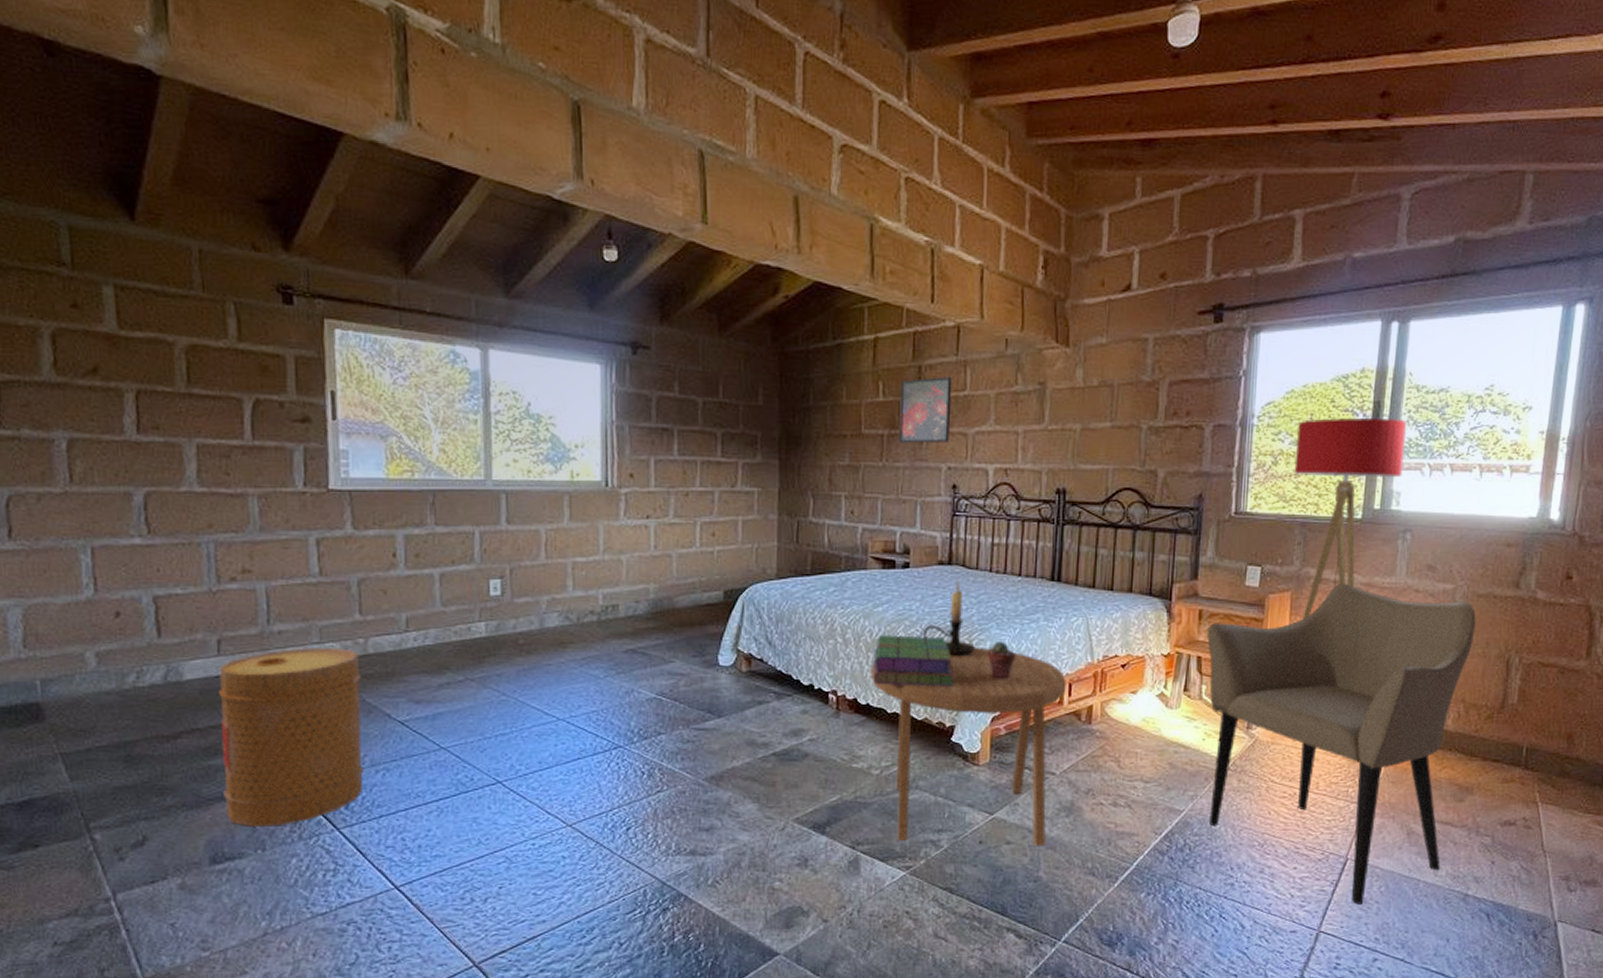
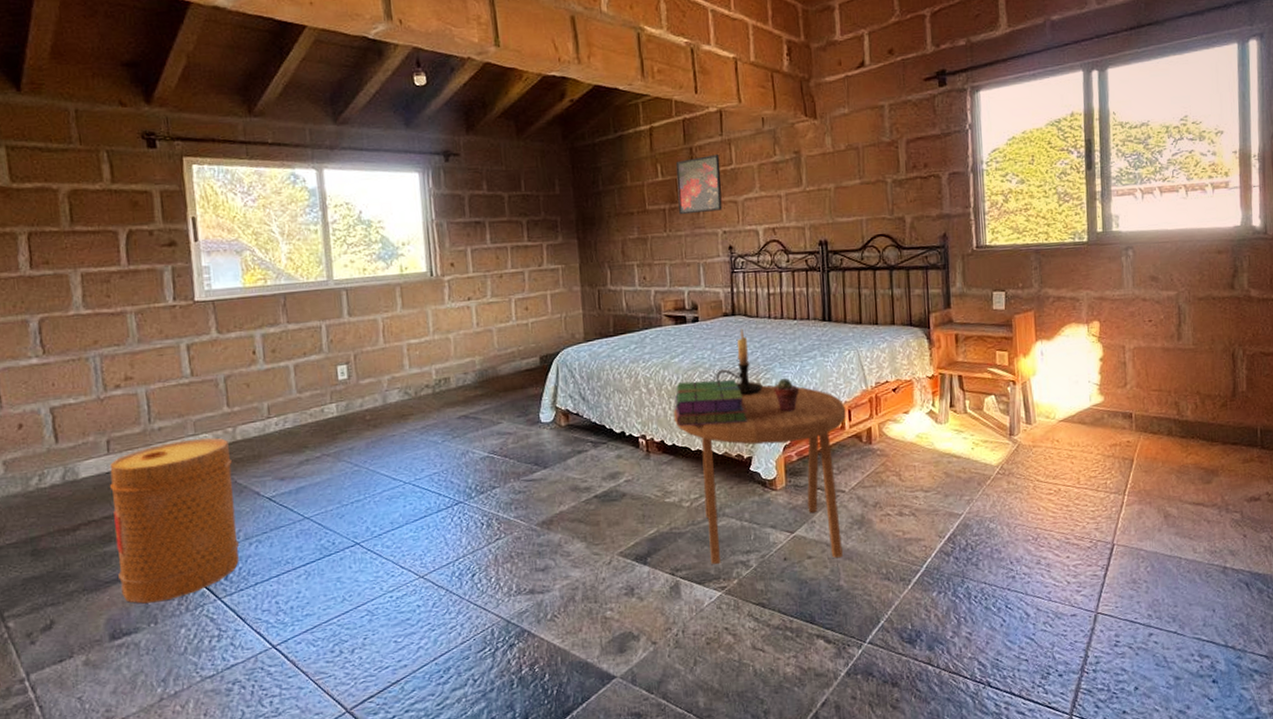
armchair: present [1207,584,1476,905] -> none [965,299,1201,585]
floor lamp: present [1294,418,1408,619] -> none [1022,153,1118,334]

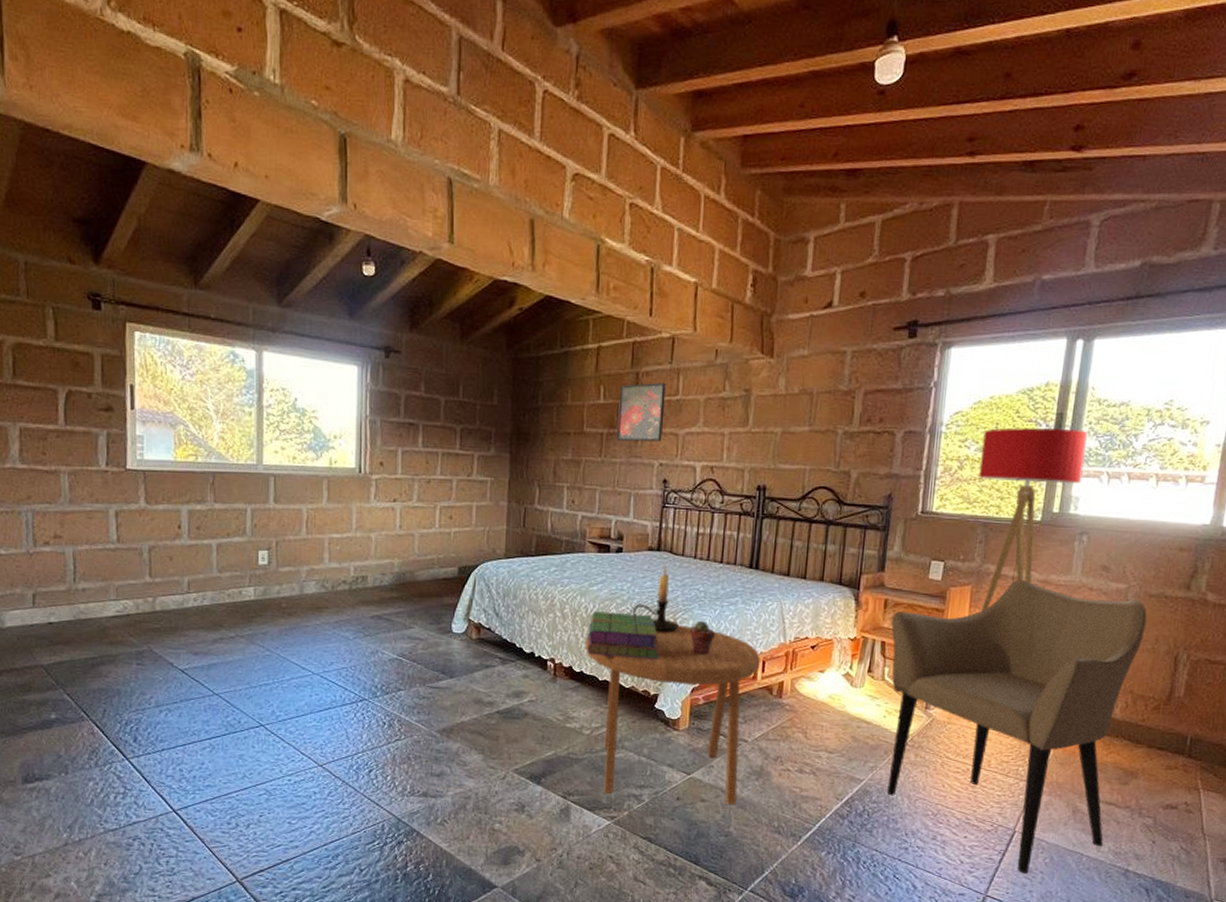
basket: present [109,437,240,604] -> none [33,604,151,754]
armchair: none [965,299,1201,585] -> present [887,580,1147,874]
floor lamp: none [1022,153,1118,334] -> present [978,427,1088,611]

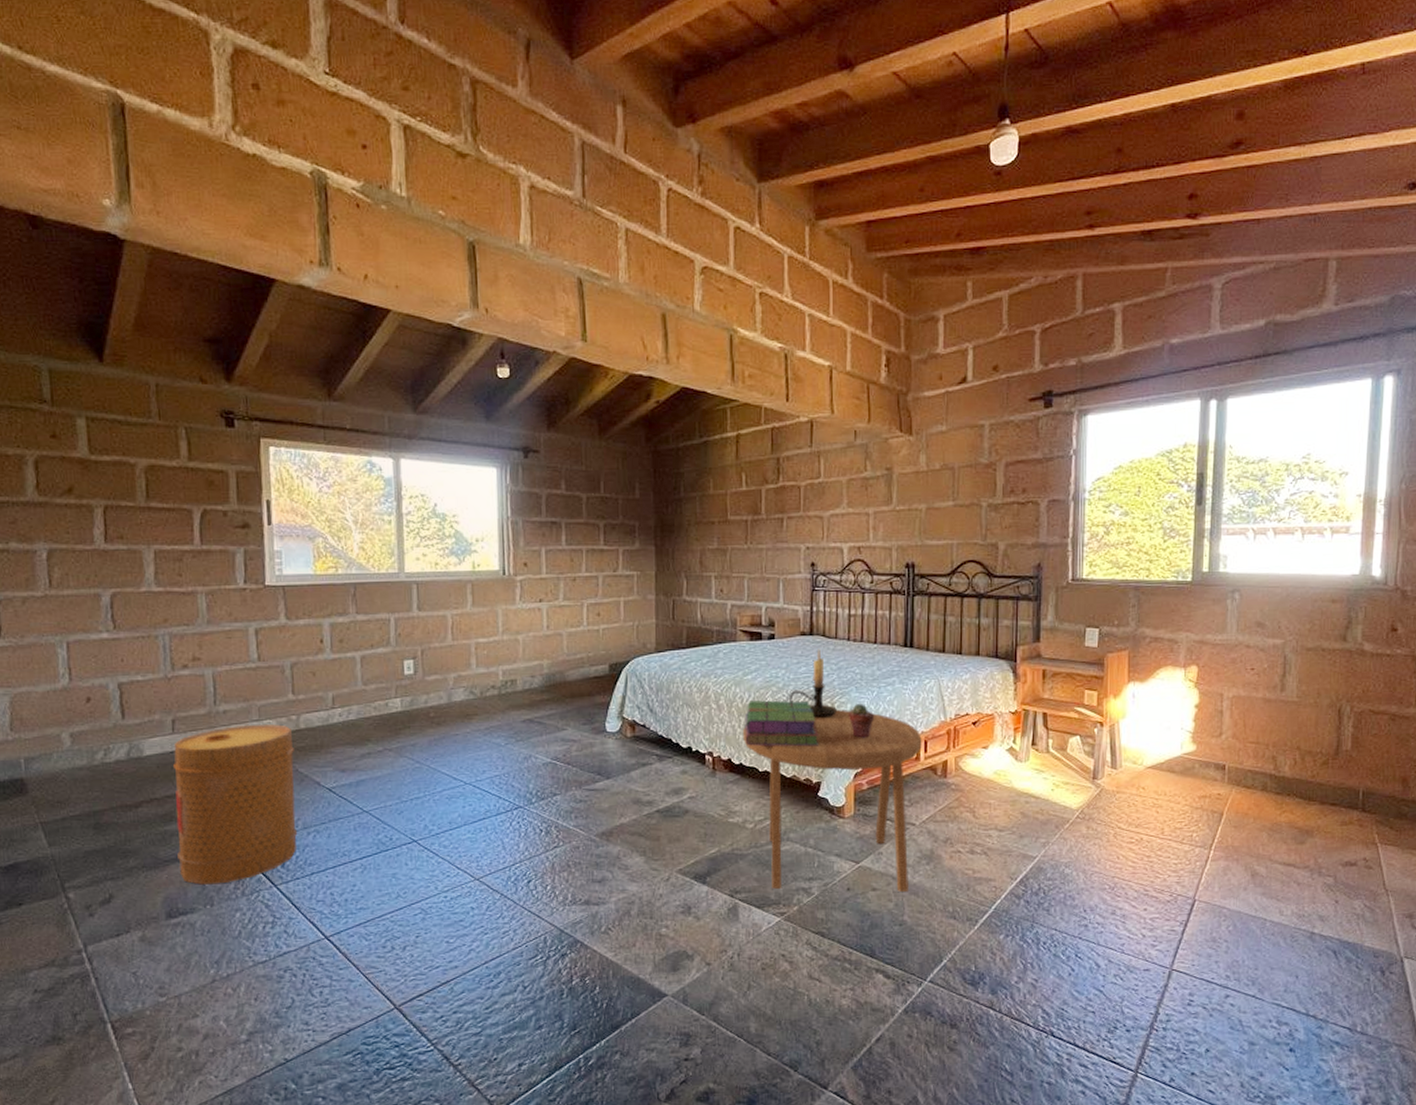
basket: none [33,604,151,754] -> present [173,724,298,885]
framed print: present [616,382,666,442] -> none [761,465,808,528]
armchair: present [887,580,1147,874] -> none [1052,642,1307,944]
floor lamp: present [978,427,1088,611] -> none [1125,488,1230,676]

